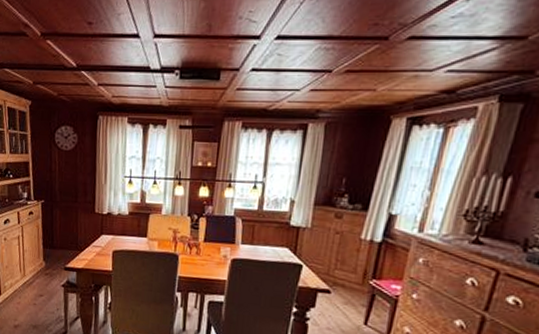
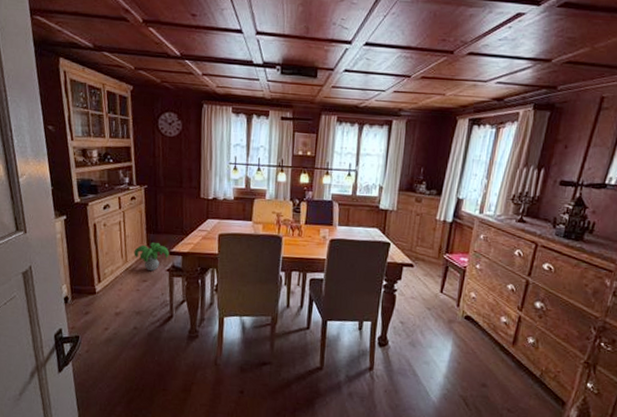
decorative plant: none [31,257,65,286] -> present [134,243,170,271]

